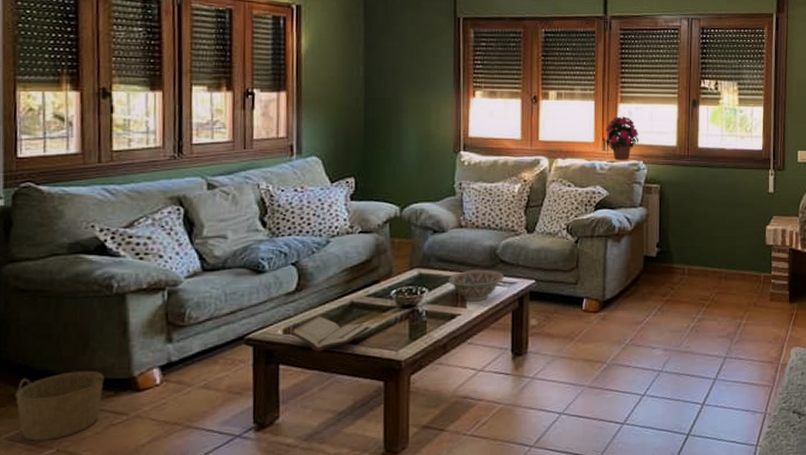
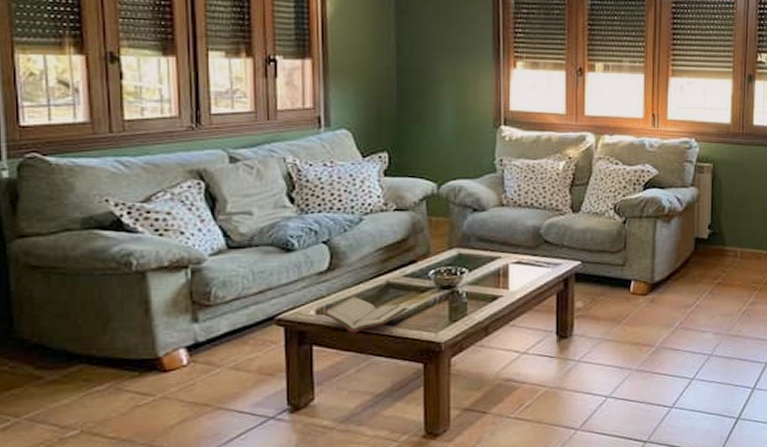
basket: present [15,370,105,442] -> none [33,350,128,422]
decorative bowl: present [448,269,504,302] -> none [489,249,548,283]
potted flower: present [606,116,639,161] -> none [656,91,691,139]

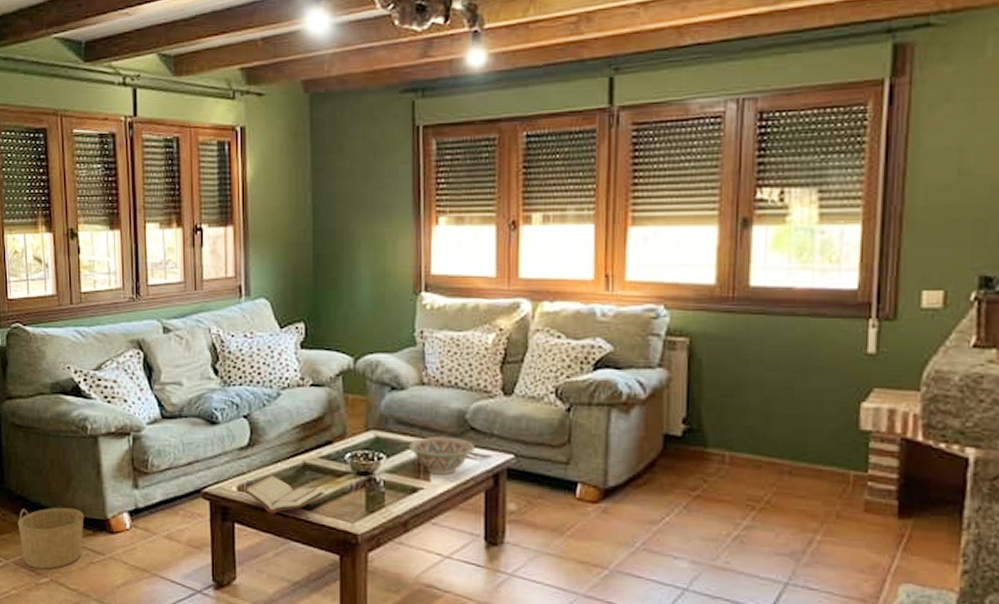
basket: none [33,350,128,422] -> present [17,507,85,570]
decorative bowl: none [489,249,548,283] -> present [408,436,474,475]

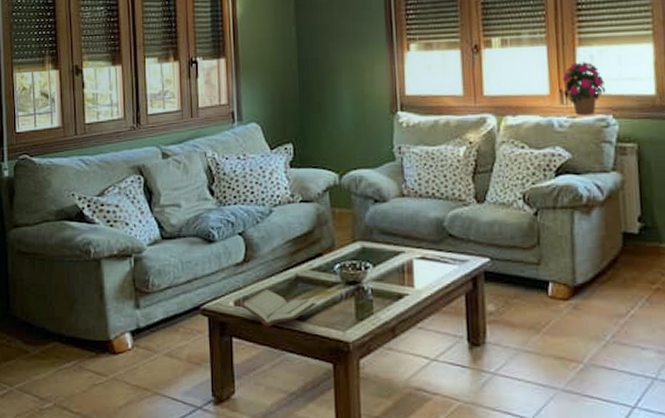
basket: present [17,507,85,570] -> none [22,330,88,394]
decorative bowl: present [408,436,474,475] -> none [392,244,453,281]
potted flower: none [610,244,659,305] -> present [563,62,606,117]

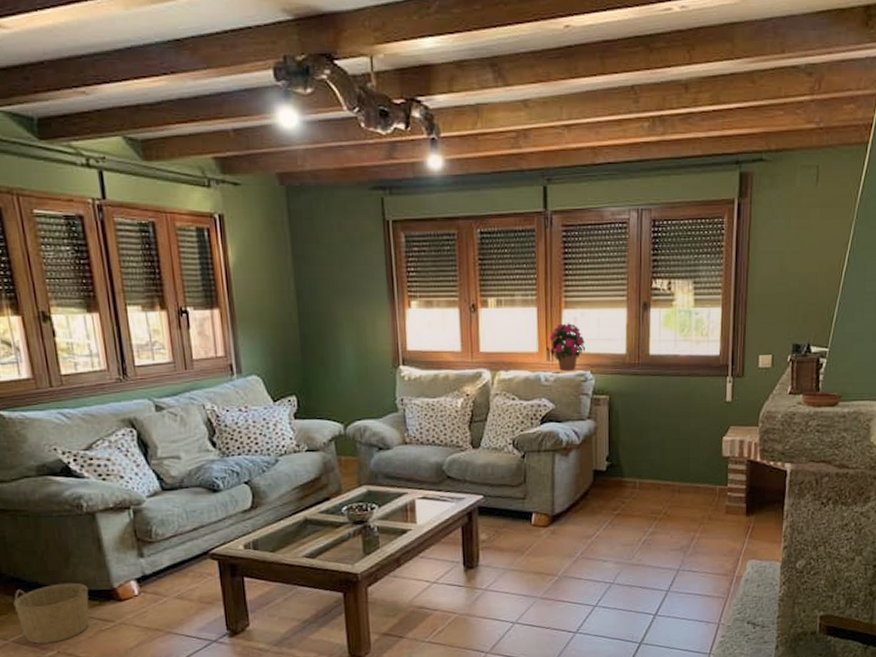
basket: none [22,330,88,394] -> present [13,582,90,644]
book: present [239,288,318,327] -> none [249,531,327,566]

